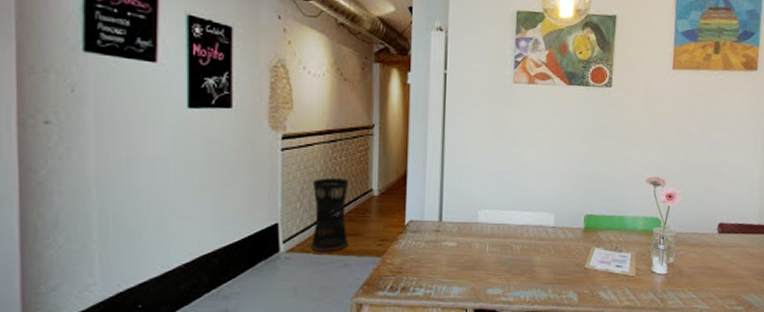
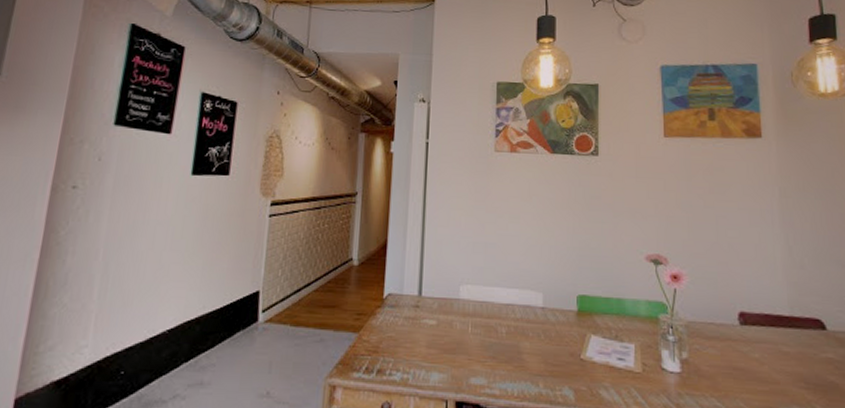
umbrella stand: present [311,178,349,252] -> none [289,245,331,324]

